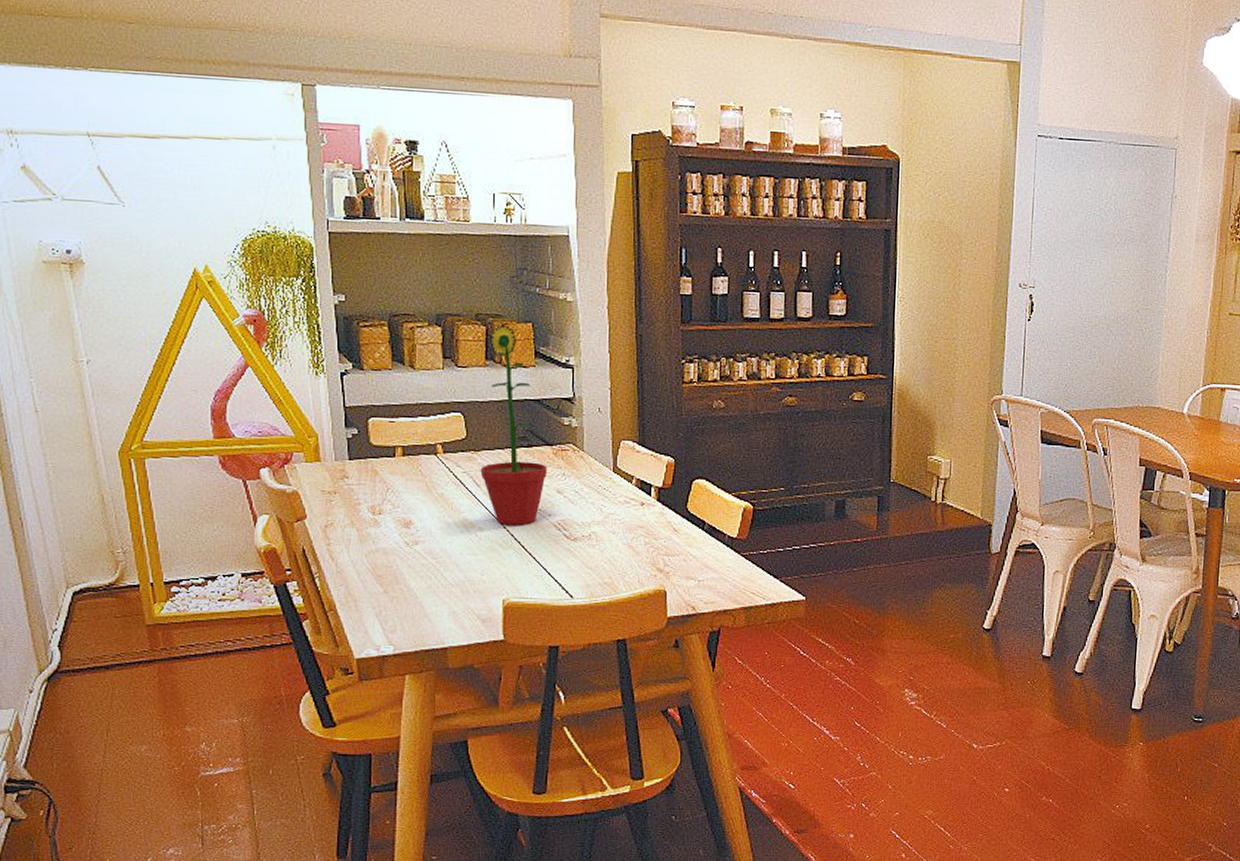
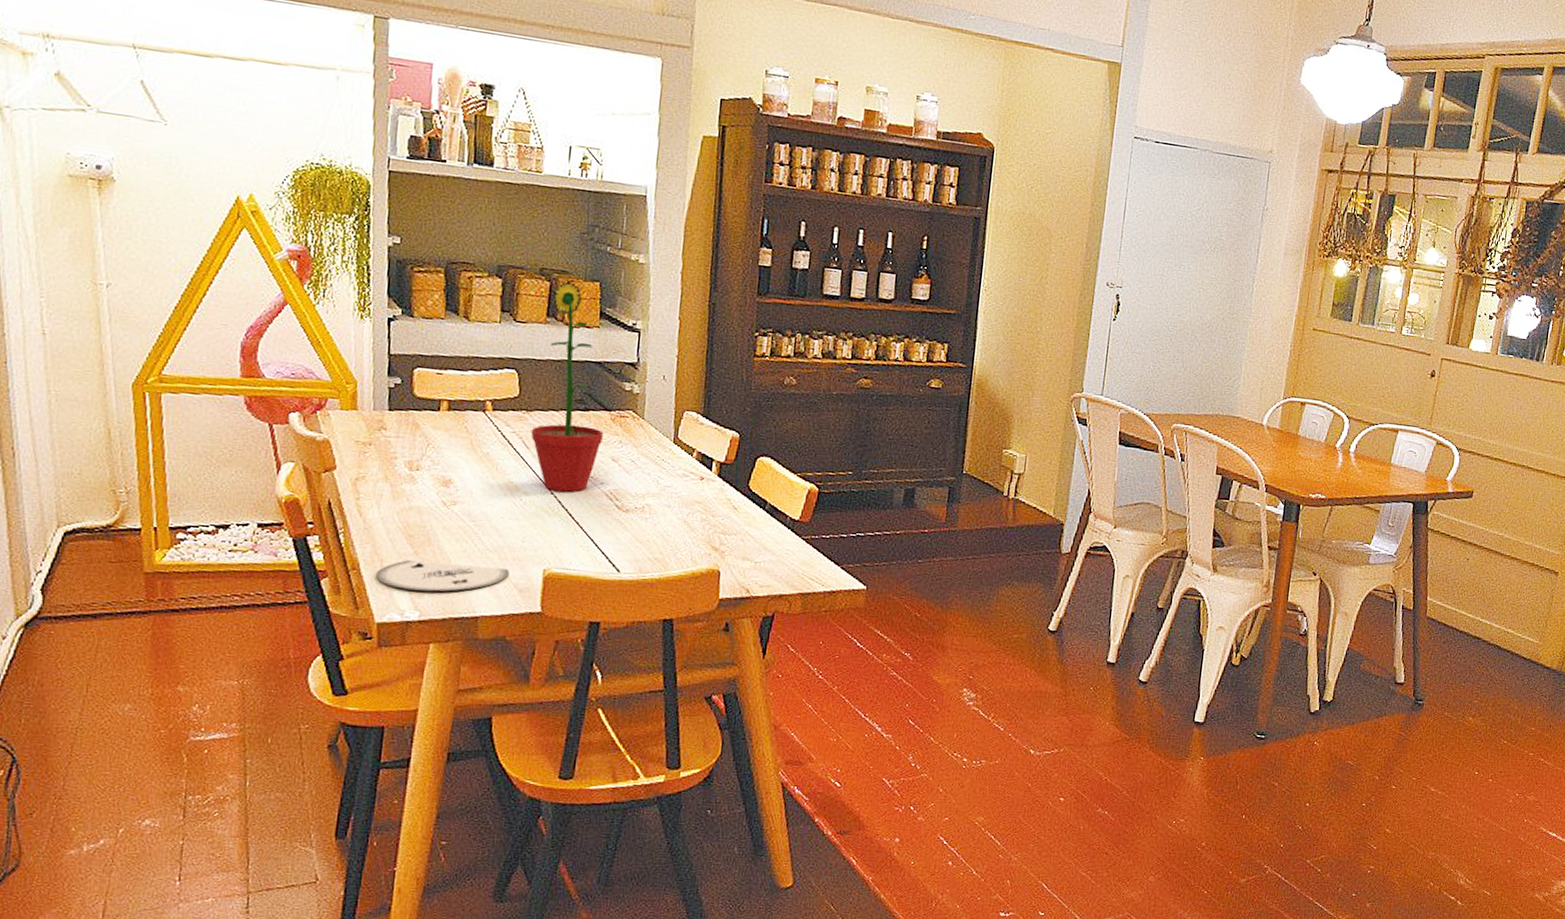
plate: none [352,599,471,627] -> present [376,560,509,592]

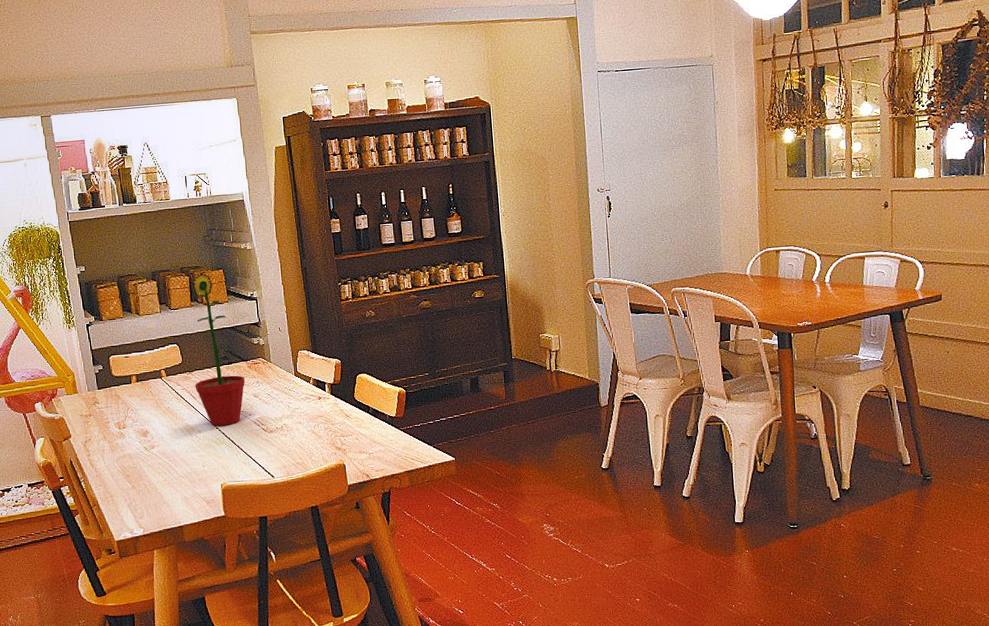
plate: present [376,560,509,592] -> none [110,488,198,514]

